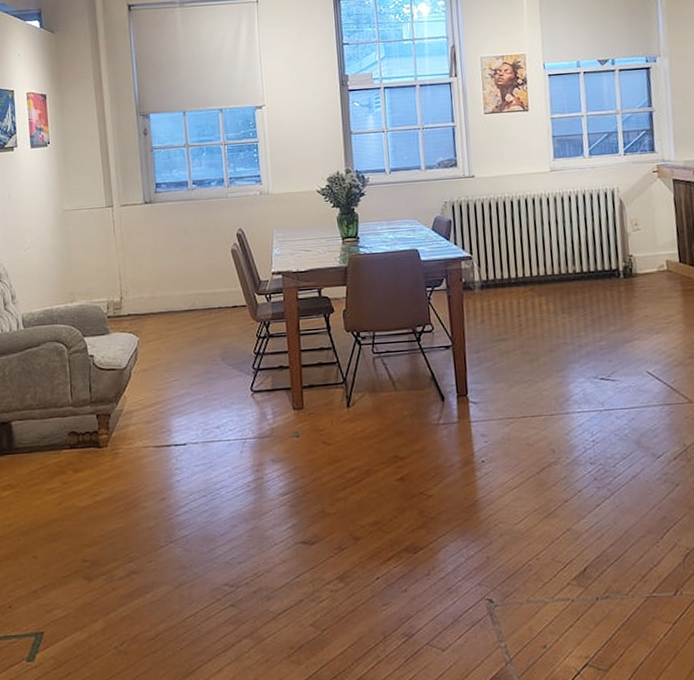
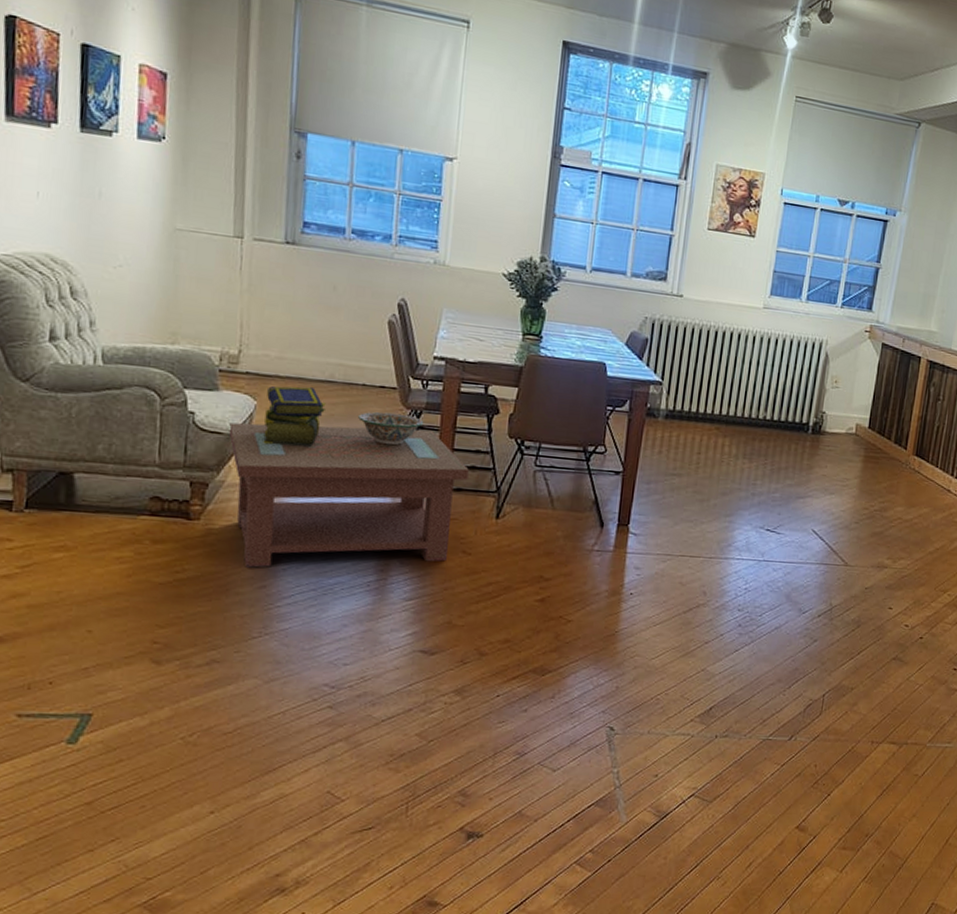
coffee table: none [120,337,317,483] -> present [228,422,469,568]
stack of books: none [146,318,192,373] -> present [263,386,326,447]
decorative bowl: none [219,327,273,357] -> present [358,412,424,446]

